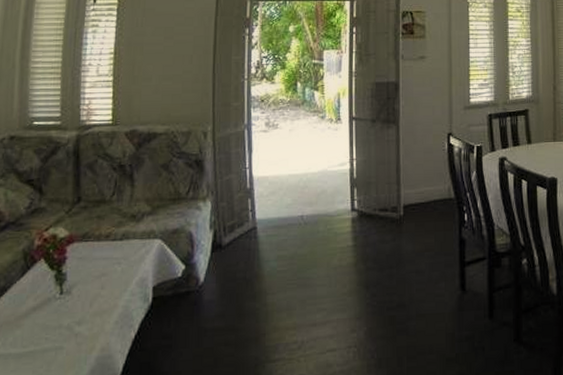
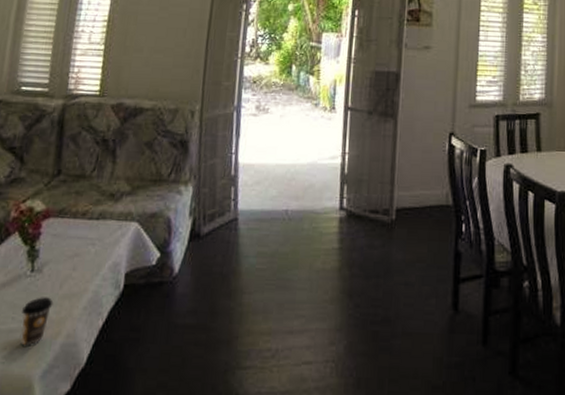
coffee cup: none [55,316,85,363] -> present [21,297,53,346]

